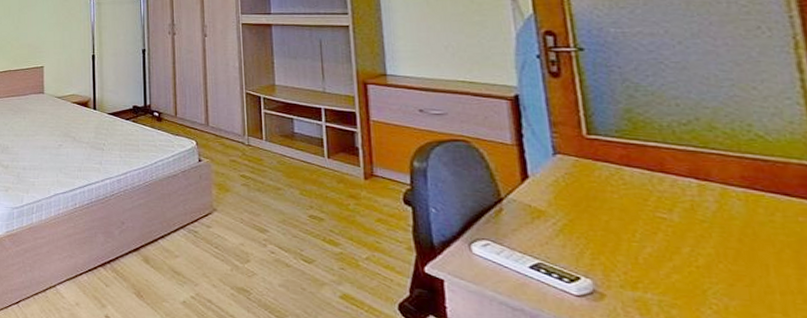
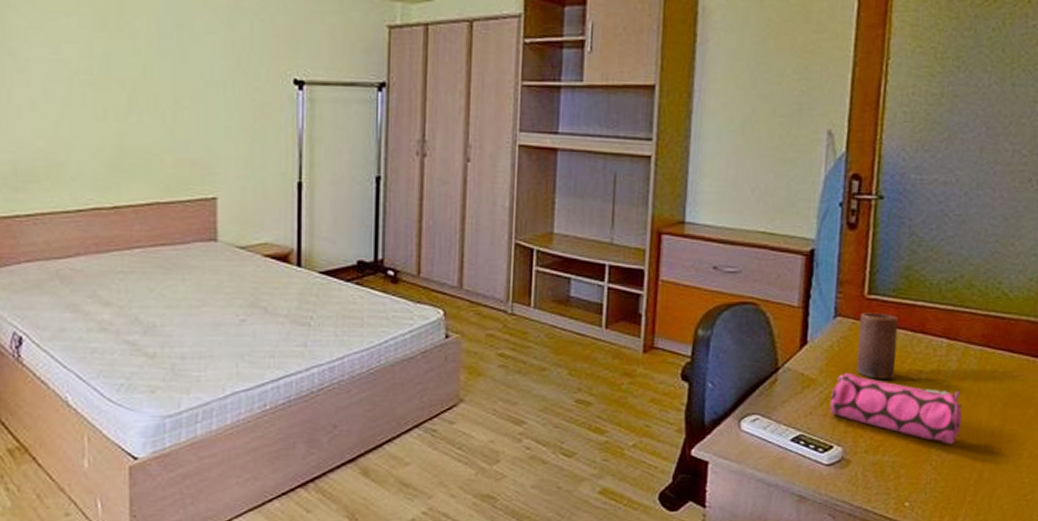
pencil case: none [566,206,741,289] -> present [829,372,962,445]
candle: none [582,151,639,216] -> present [856,312,899,379]

